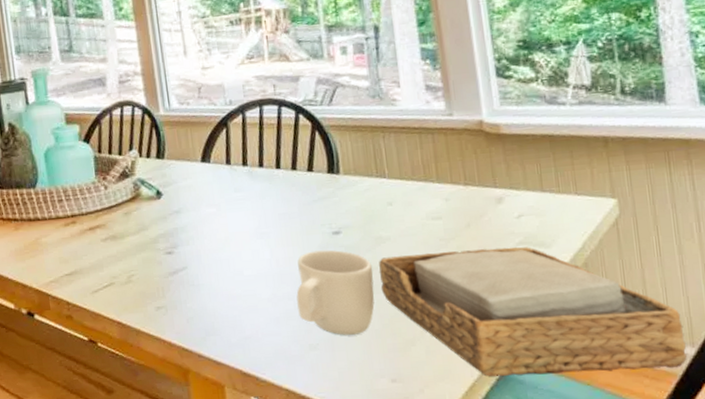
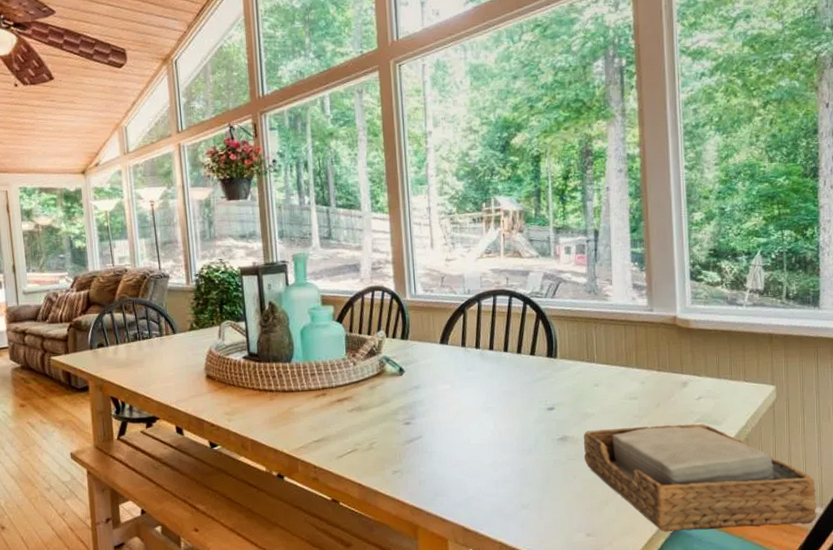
mug: present [296,250,375,335] -> none [514,423,579,497]

